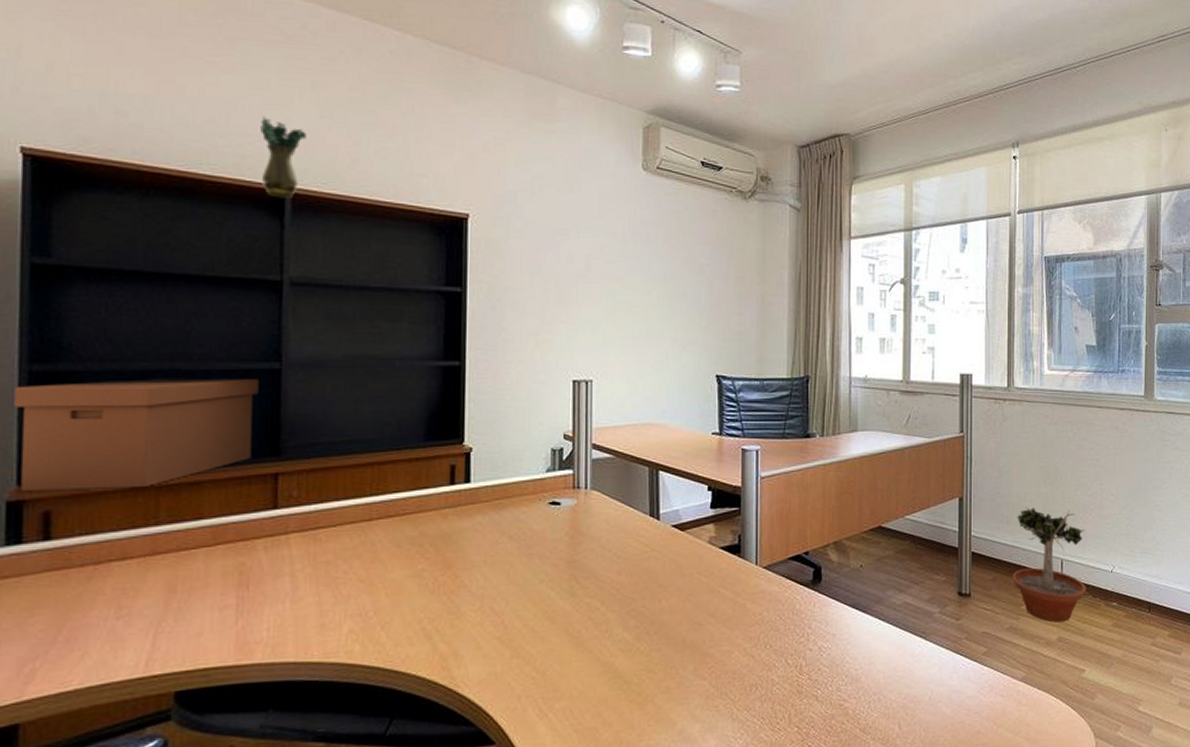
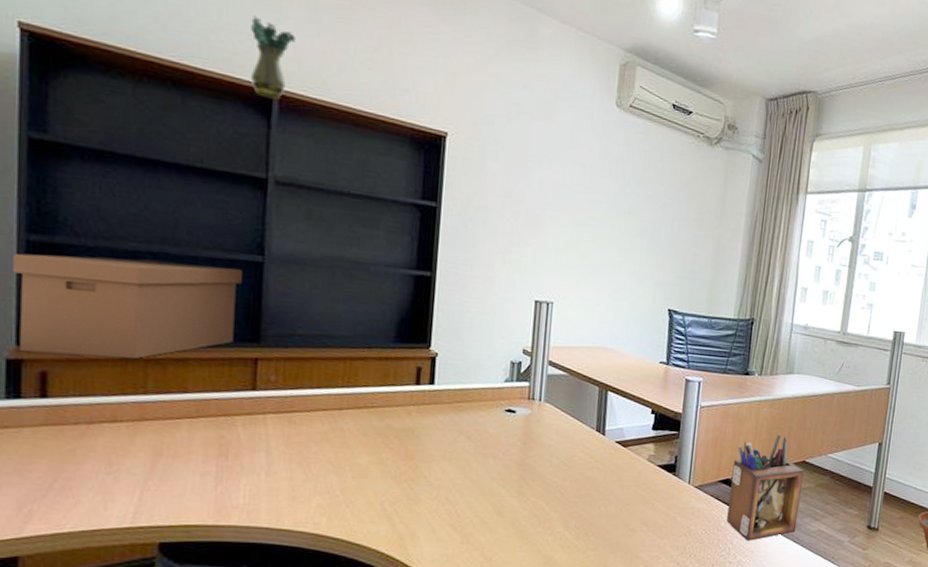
desk organizer: none [802,500,882,623] -> present [727,435,805,541]

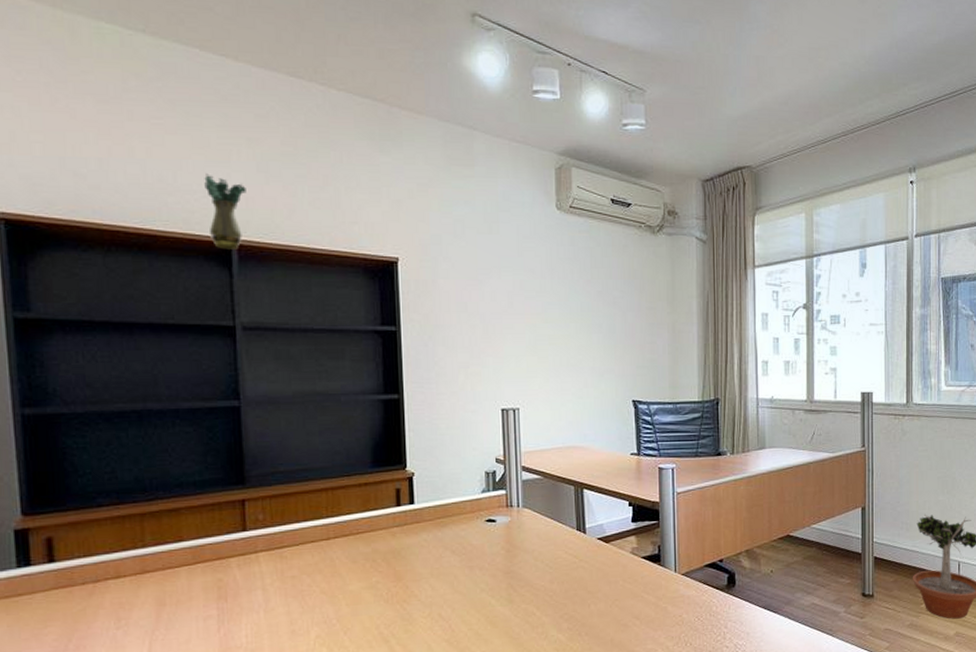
storage box: present [13,253,242,360] -> none [11,415,222,521]
desk organizer: present [727,435,805,541] -> none [717,512,790,623]

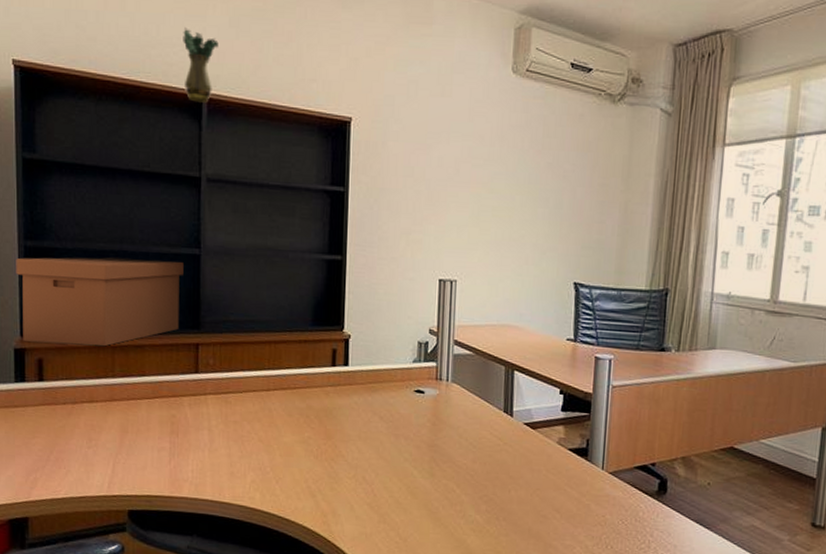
storage box: none [11,415,222,521] -> present [16,256,184,347]

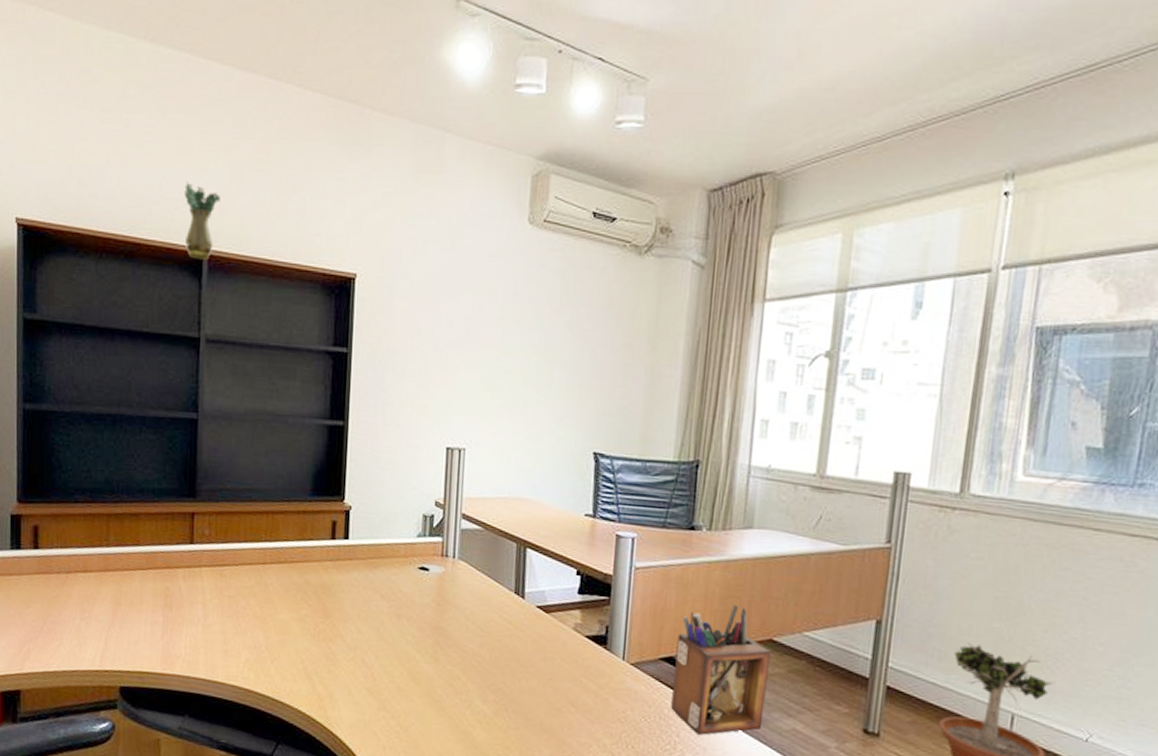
storage box: present [16,256,184,347] -> none [14,420,181,514]
desk organizer: none [645,418,733,534] -> present [671,605,772,735]

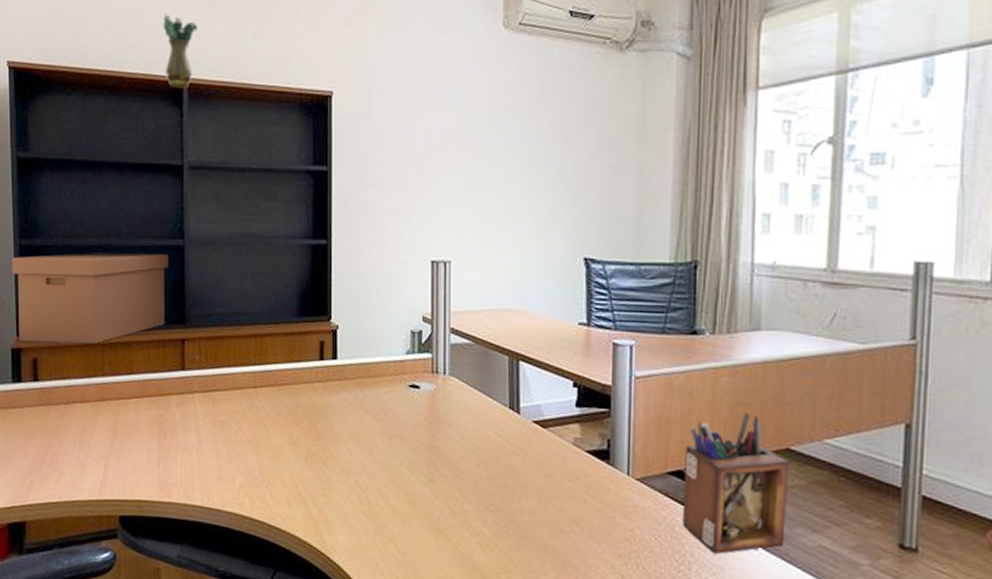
storage box: none [14,420,181,514] -> present [12,252,168,345]

